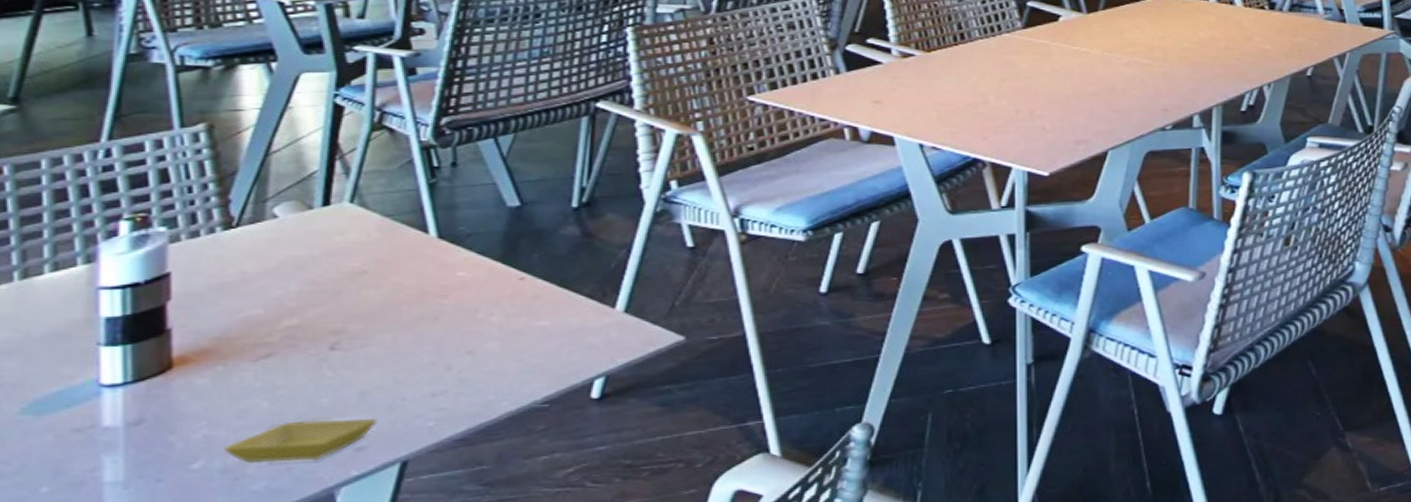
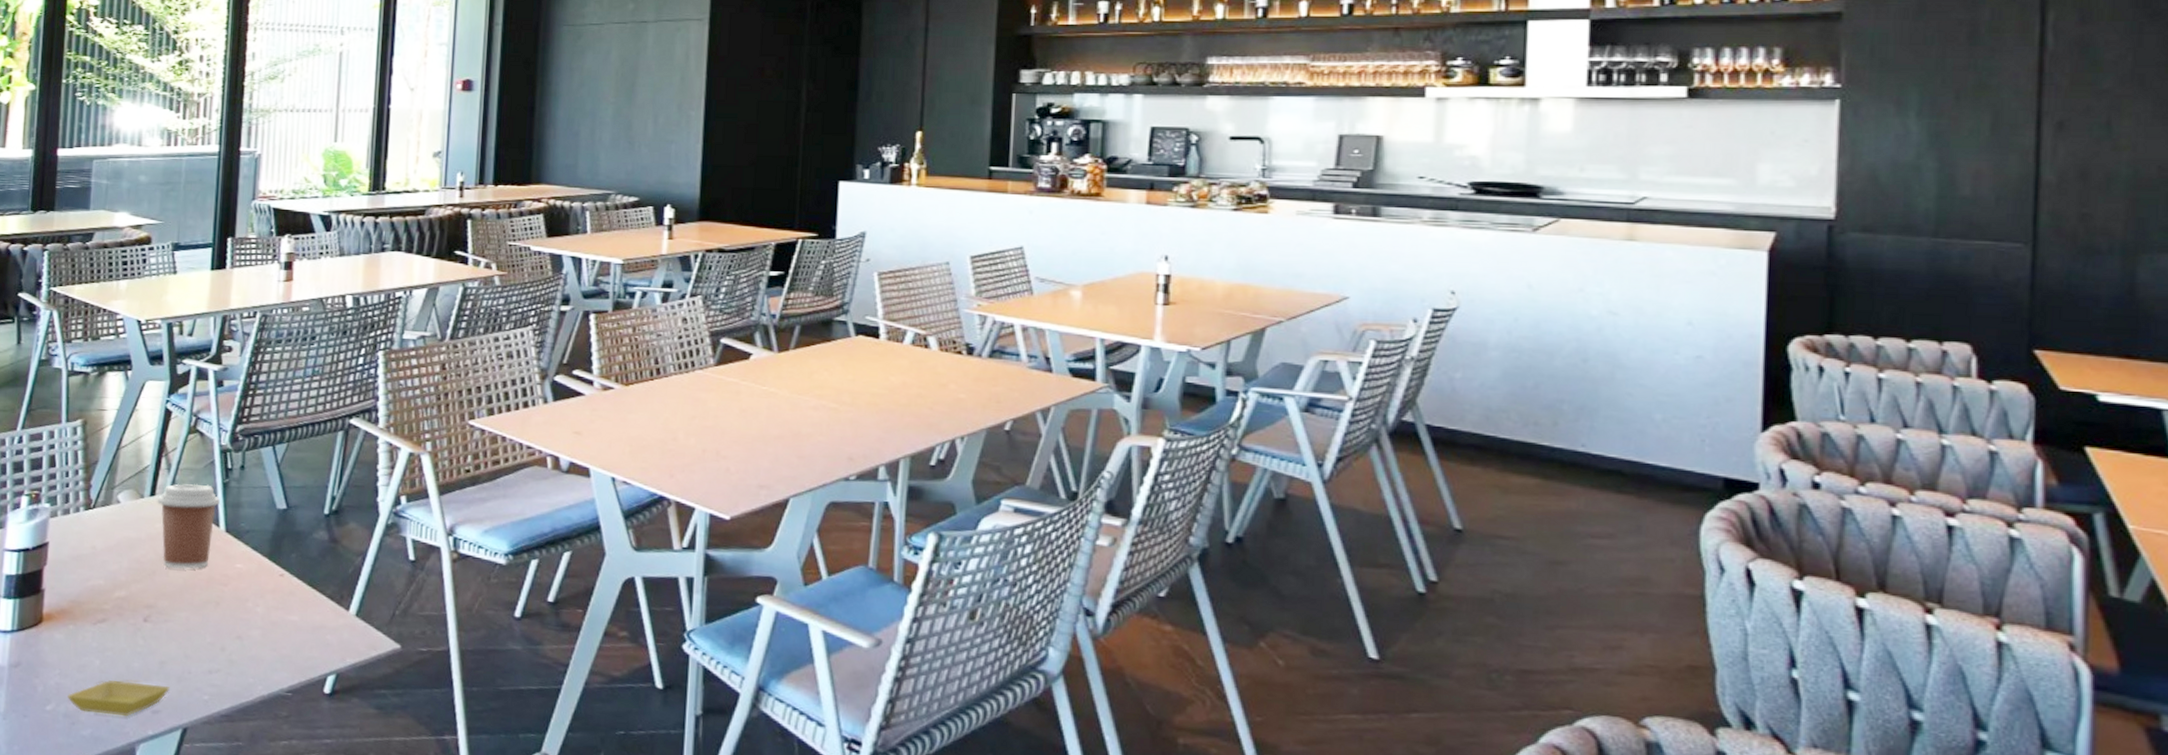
coffee cup: none [333,187,426,286] -> present [157,483,220,570]

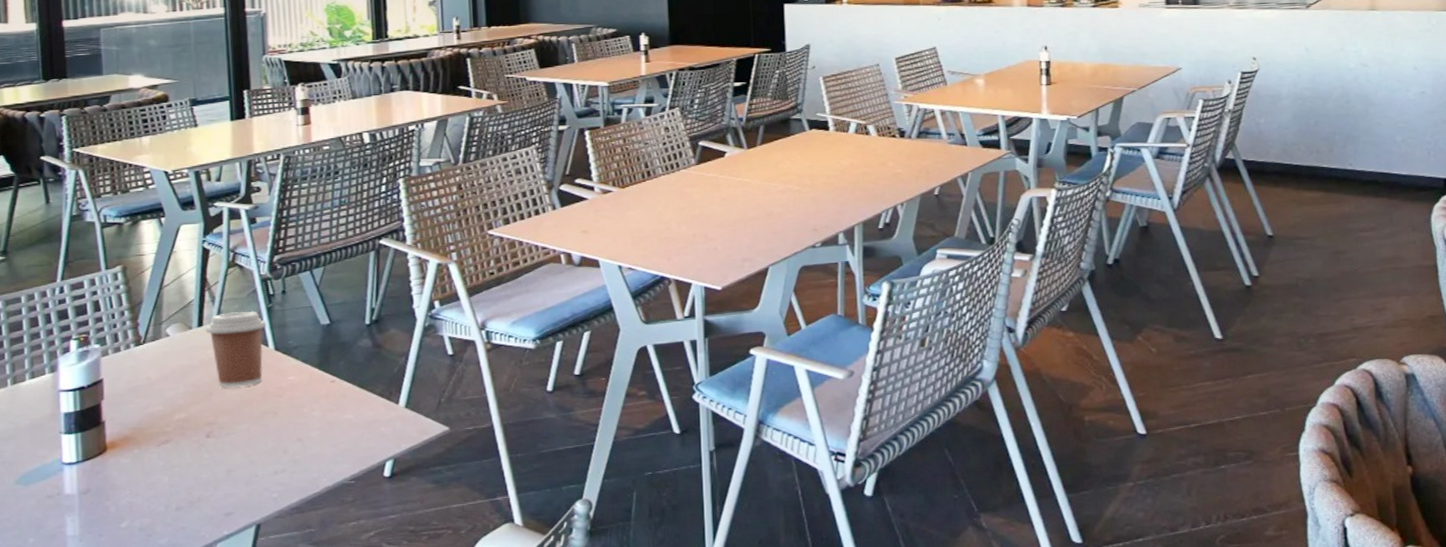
saucer: present [67,680,170,717] -> none [141,490,239,524]

